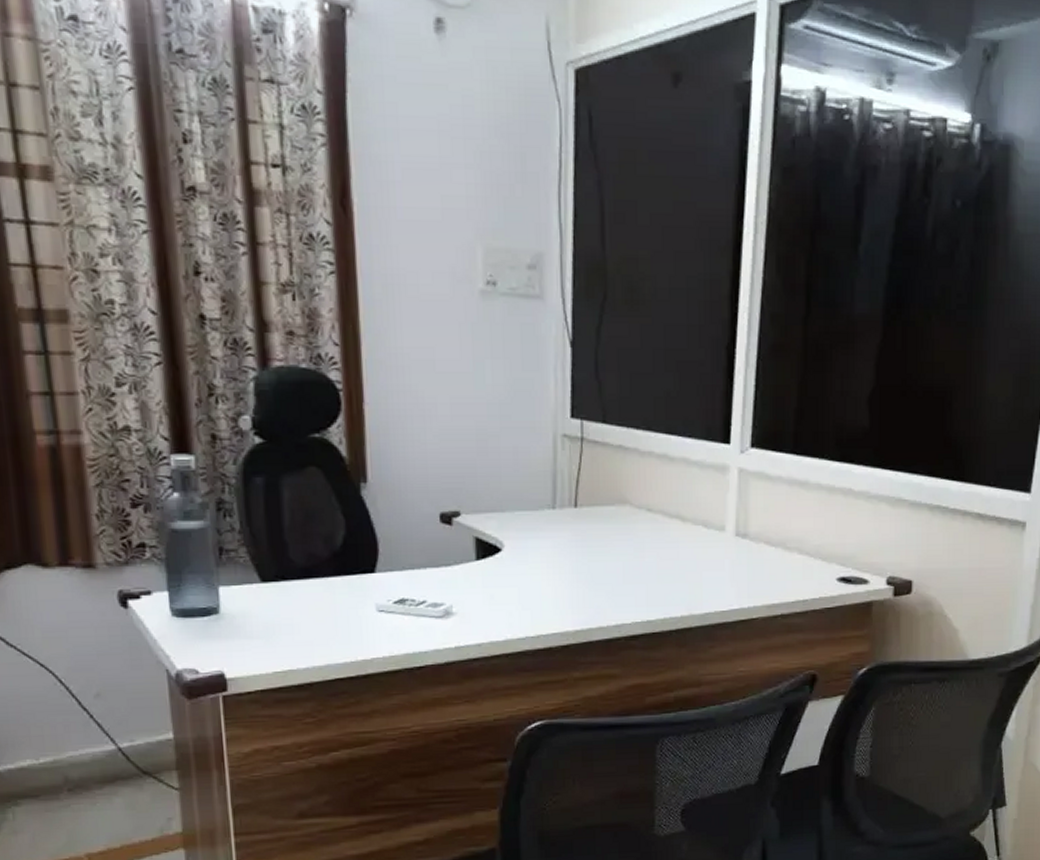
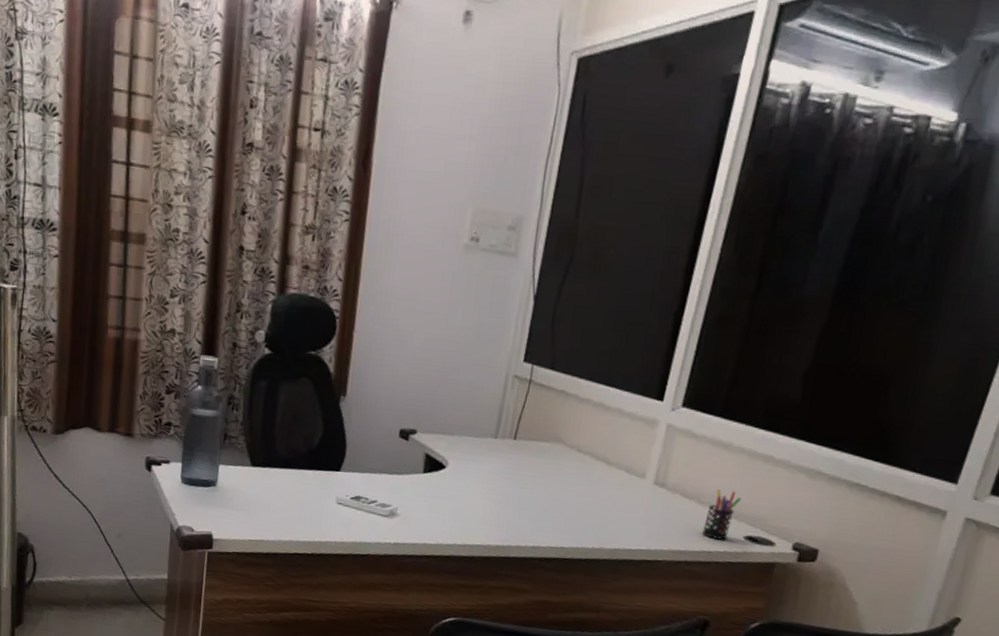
pen holder: none [793,532,828,587] -> present [701,489,742,541]

